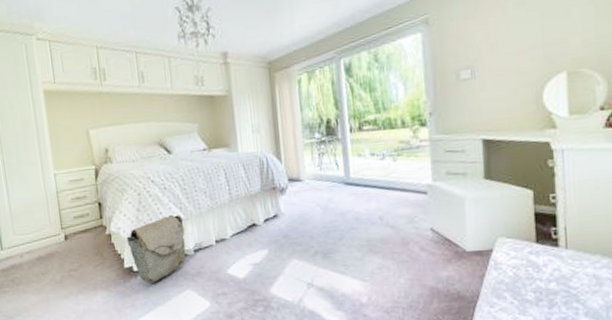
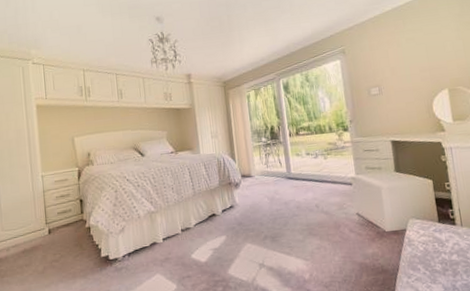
bag: present [126,214,186,284] -> none [104,208,156,270]

